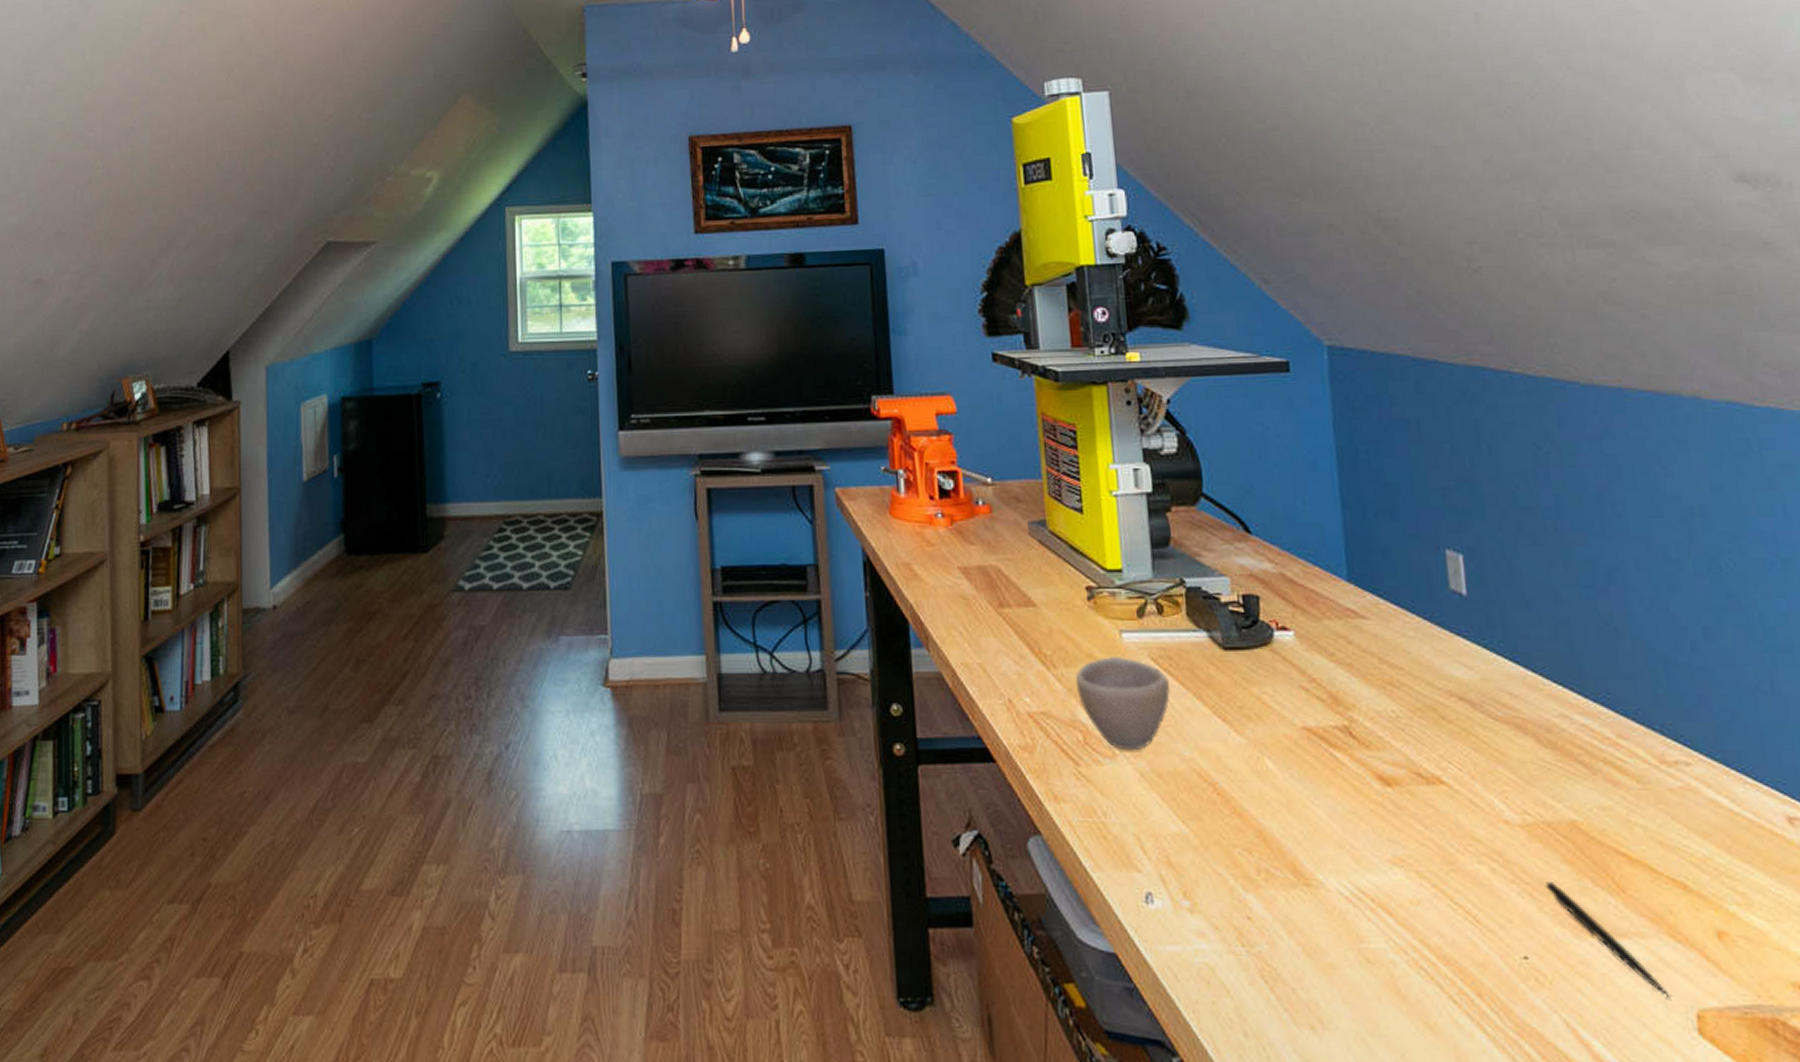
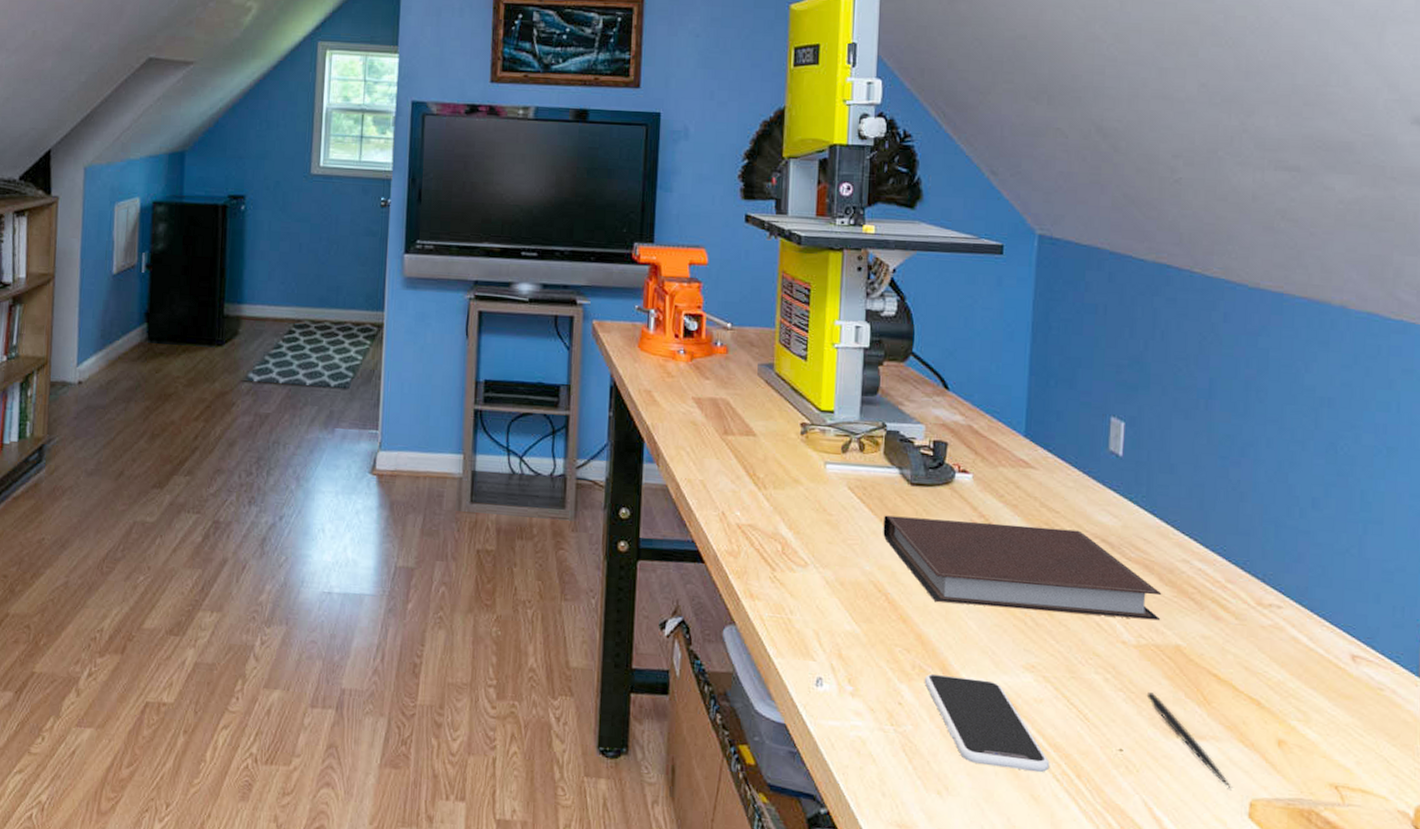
cup: present [1075,655,1171,751] -> none [781,483,862,562]
notebook: none [1197,687,1545,792] -> present [883,515,1162,621]
smartphone: none [1273,877,1443,992] -> present [924,673,1050,772]

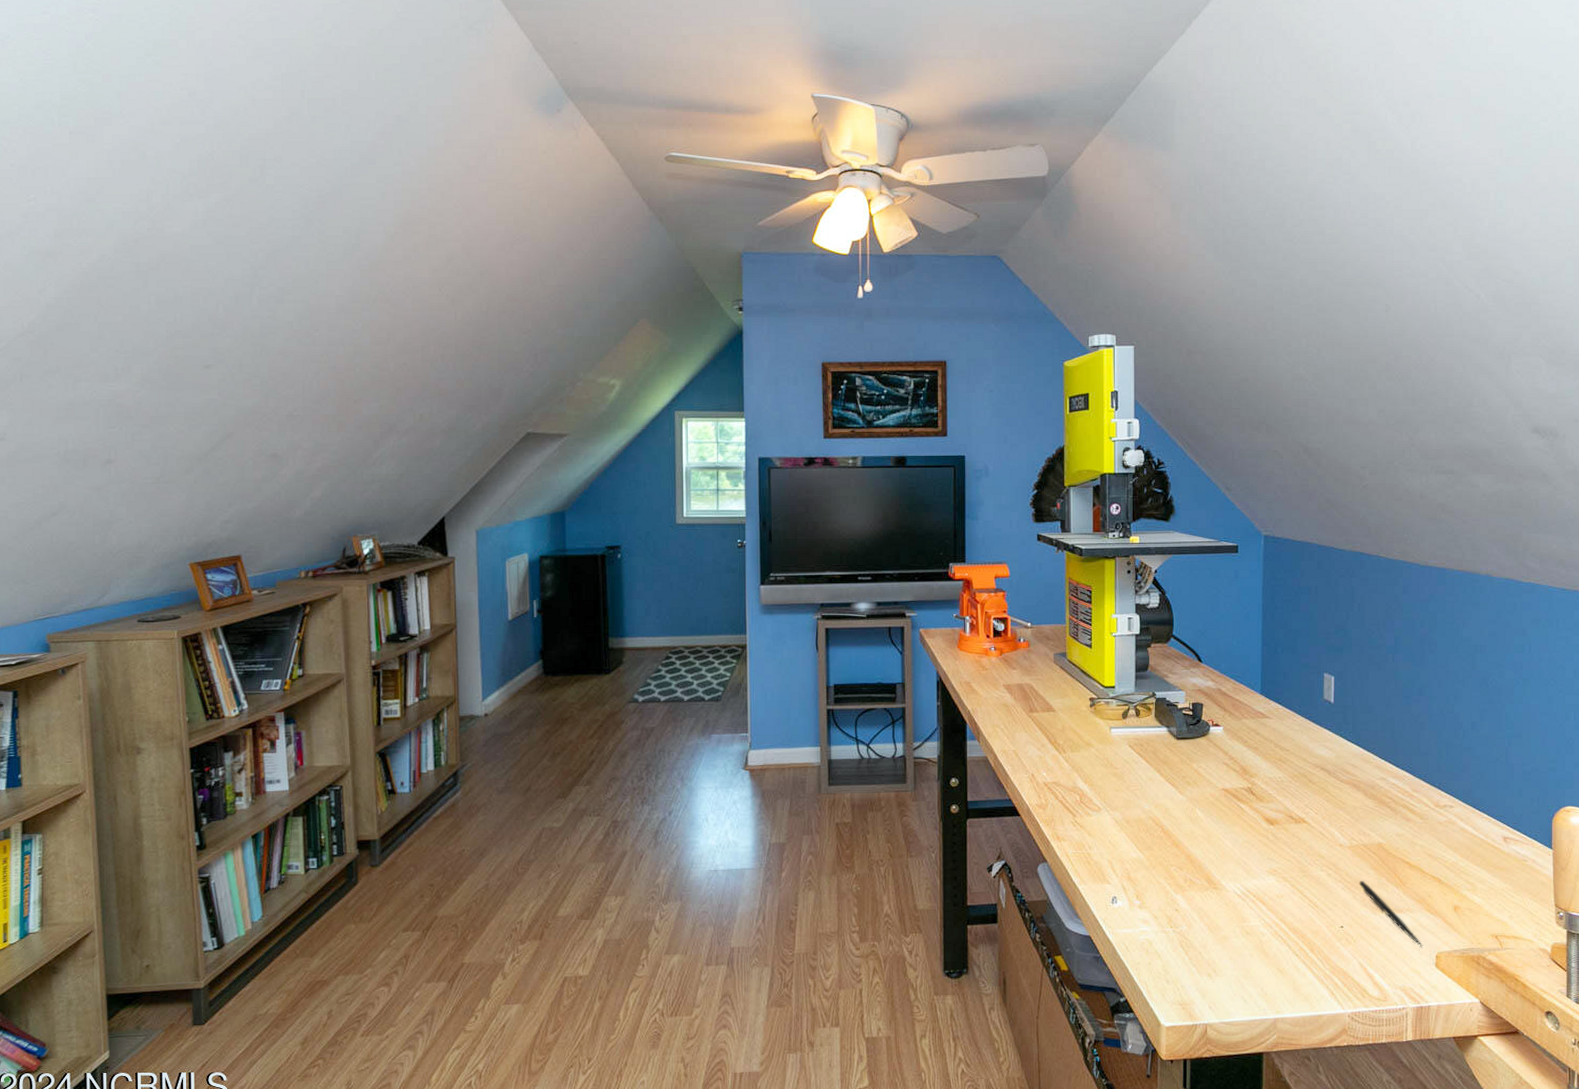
notebook: present [883,515,1162,621] -> none [1157,763,1367,828]
smartphone: present [924,673,1050,772] -> none [1194,884,1291,950]

